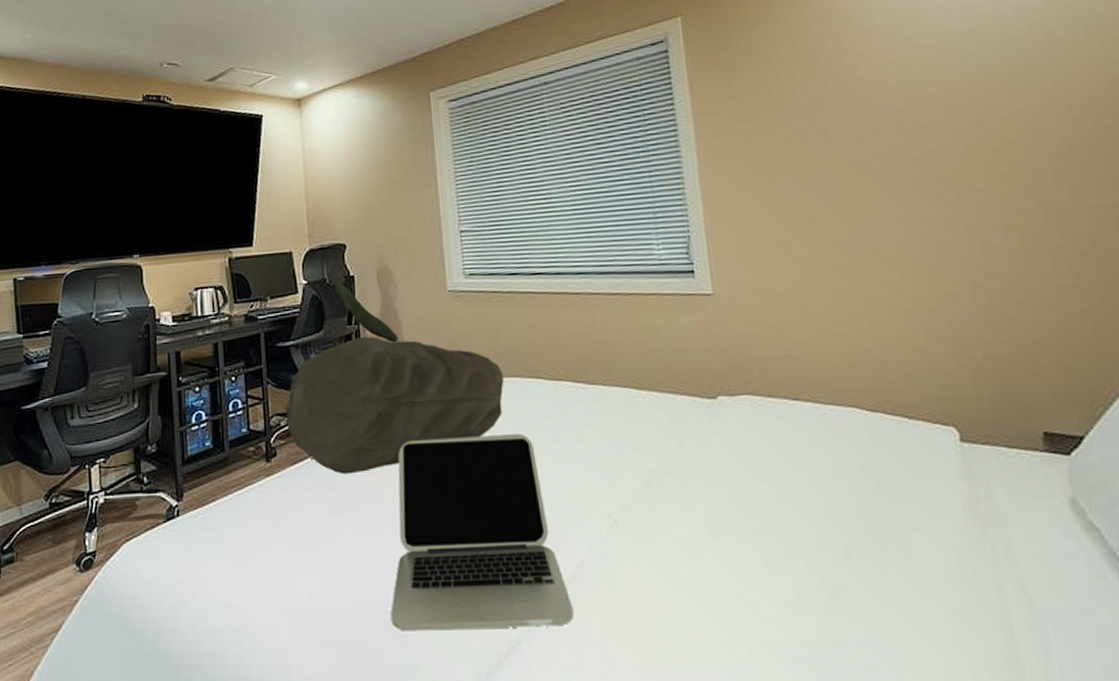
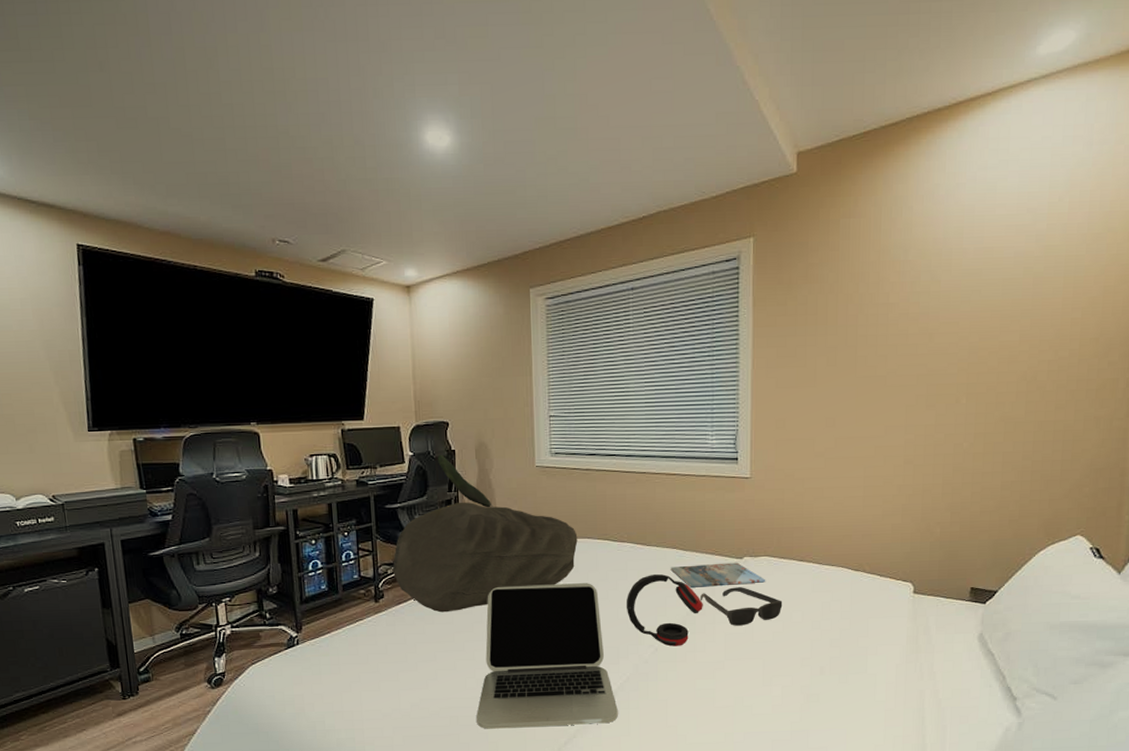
headphones: none [570,421,672,518] -> present [626,574,703,646]
magazine: none [623,403,752,438] -> present [670,562,766,588]
glasses: none [666,436,779,489] -> present [701,587,783,626]

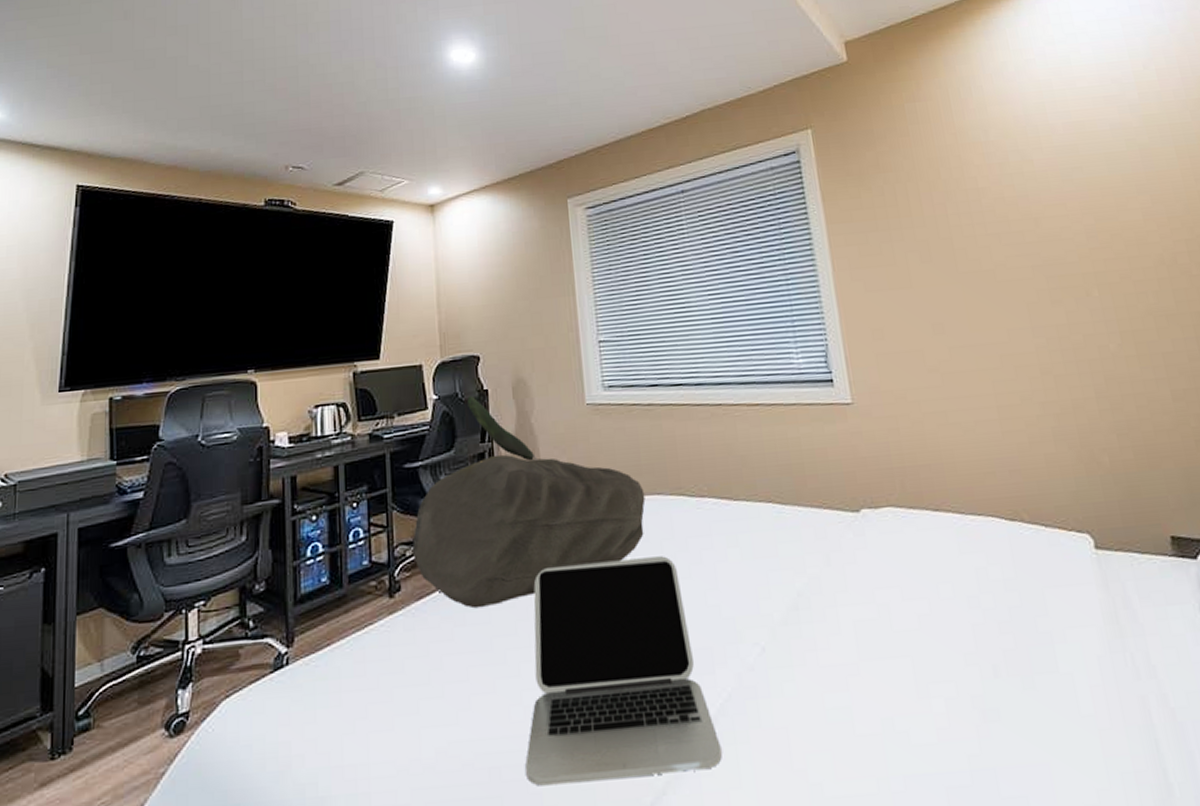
headphones: present [626,574,703,646] -> none [715,539,818,644]
magazine: present [670,562,766,588] -> none [767,517,896,556]
glasses: present [701,587,783,626] -> none [812,551,924,609]

